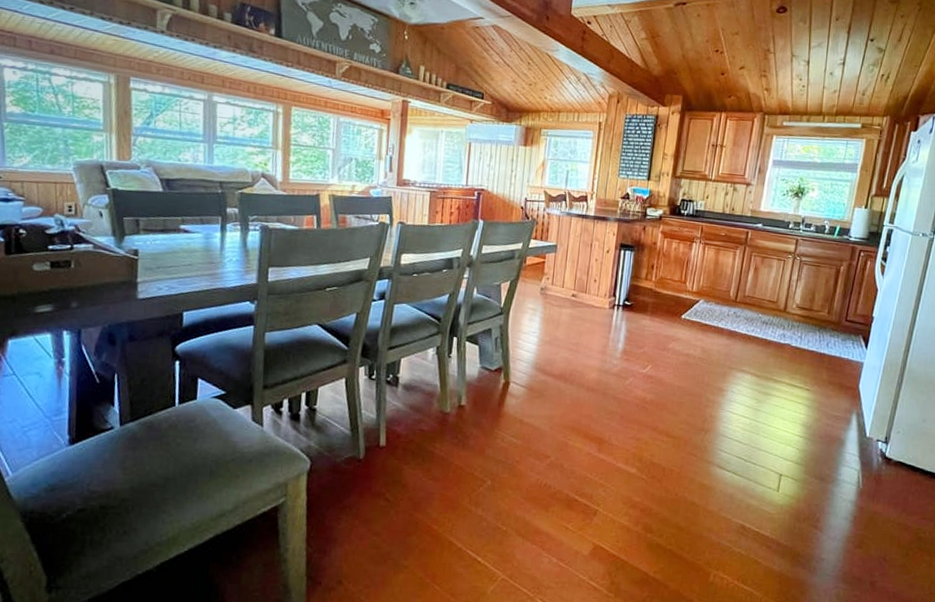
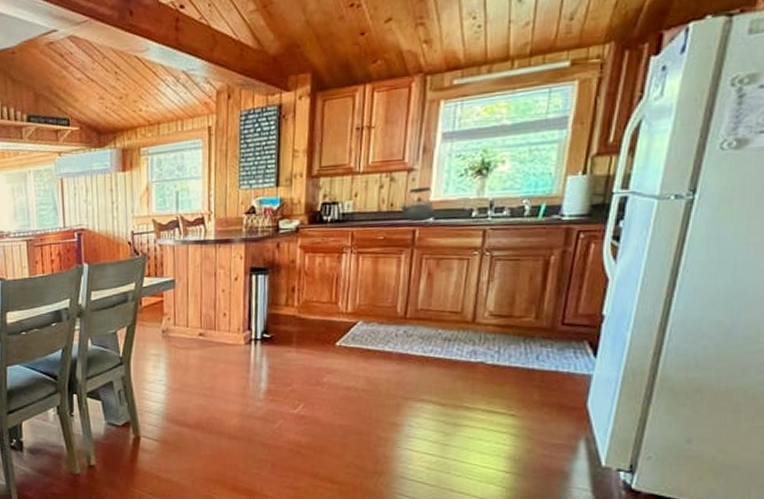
kettle: none [738,199,764,225] -> present [398,187,435,221]

